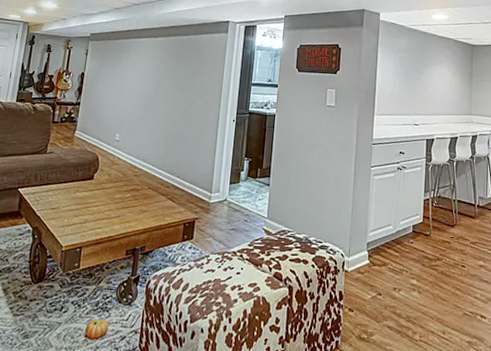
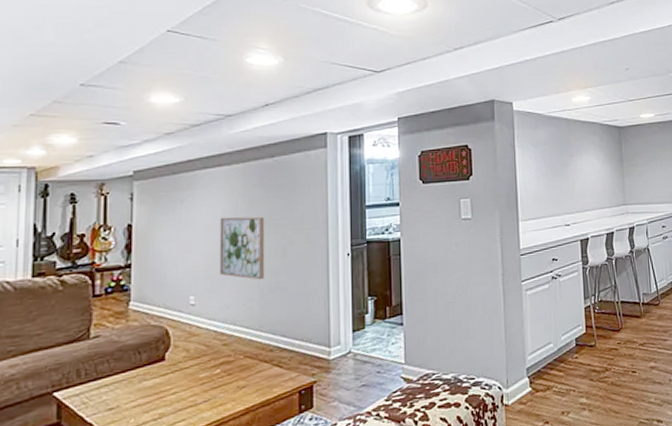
wall art: none [139,77,176,130] -> present [219,216,265,280]

